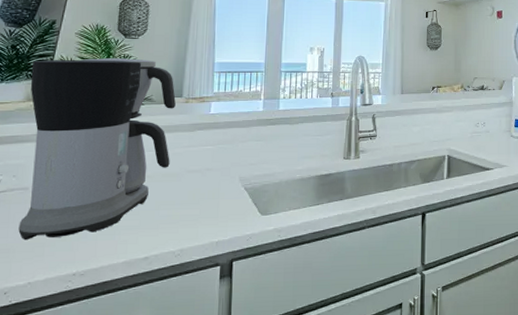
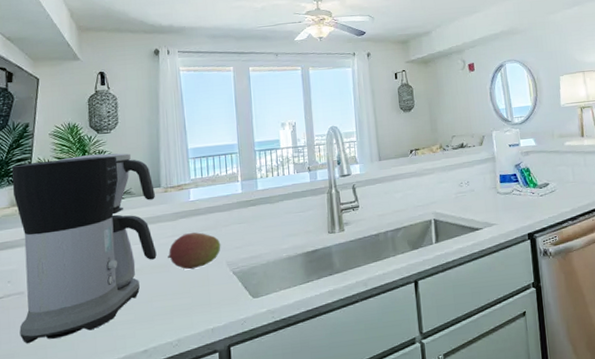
fruit: none [181,145,236,181] -> present [168,232,221,270]

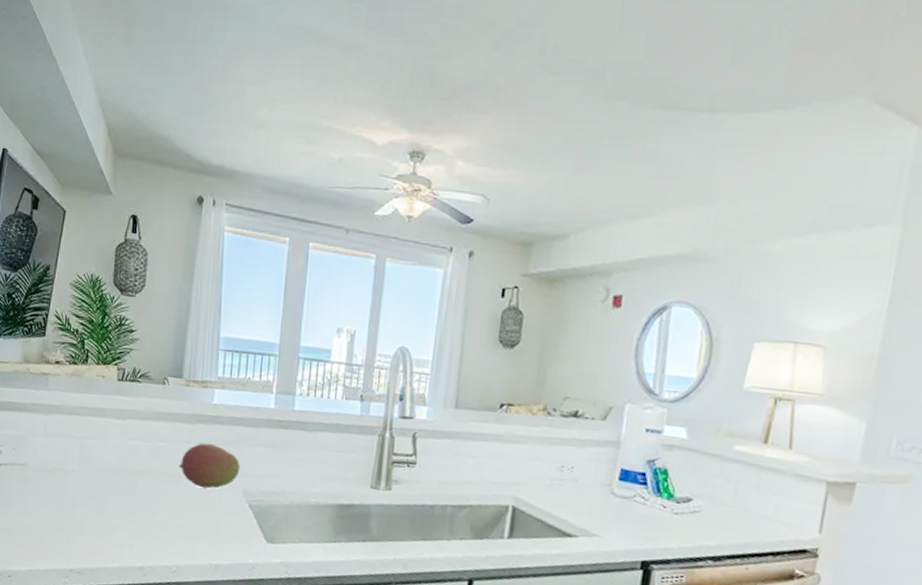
coffee maker: present [12,153,157,344] -> none [19,314,175,528]

